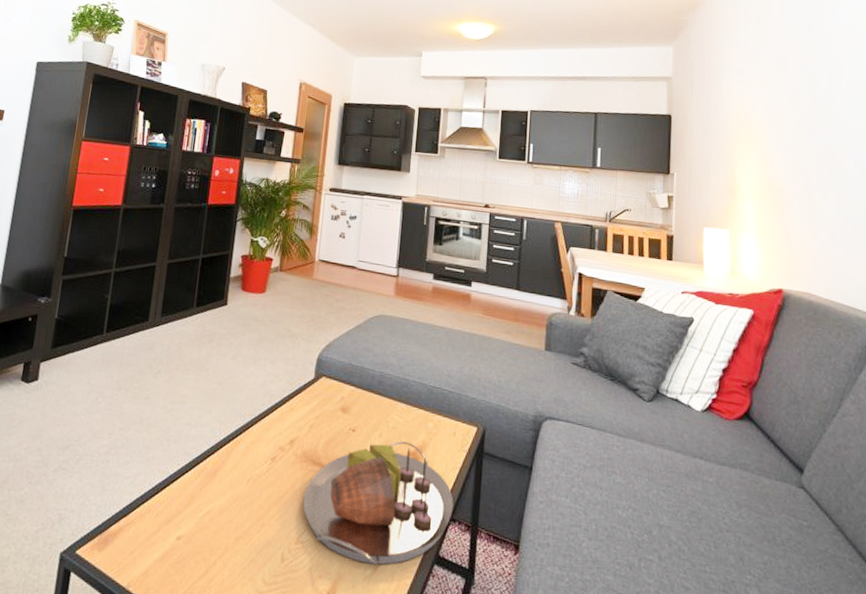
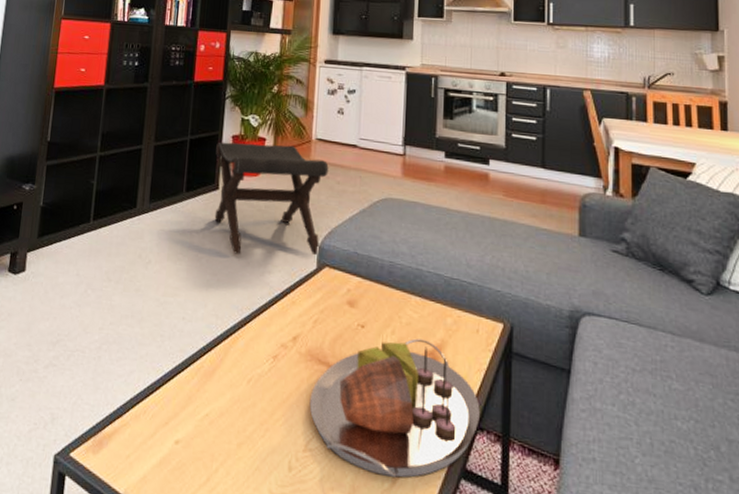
footstool: none [222,261,329,366] -> present [214,142,329,255]

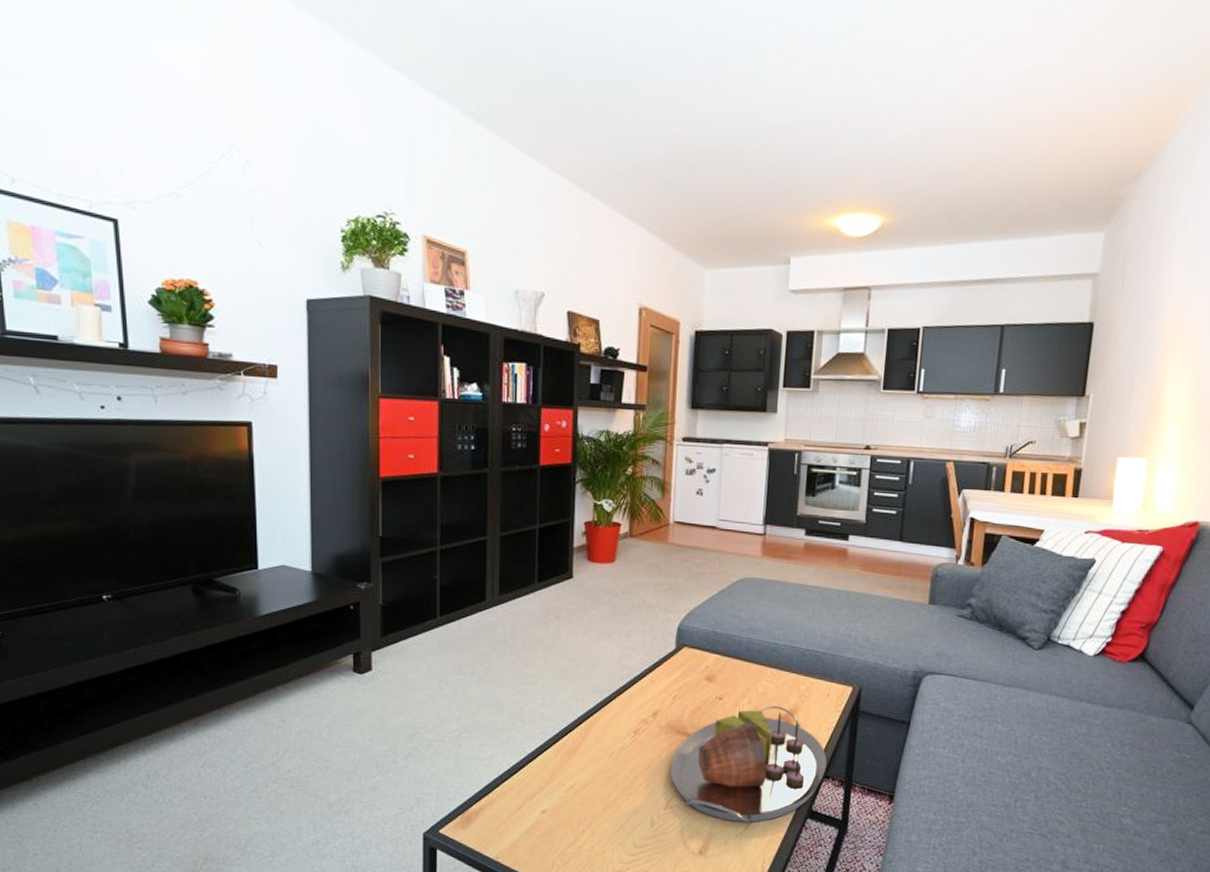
footstool: present [214,142,329,255] -> none [568,529,687,640]

